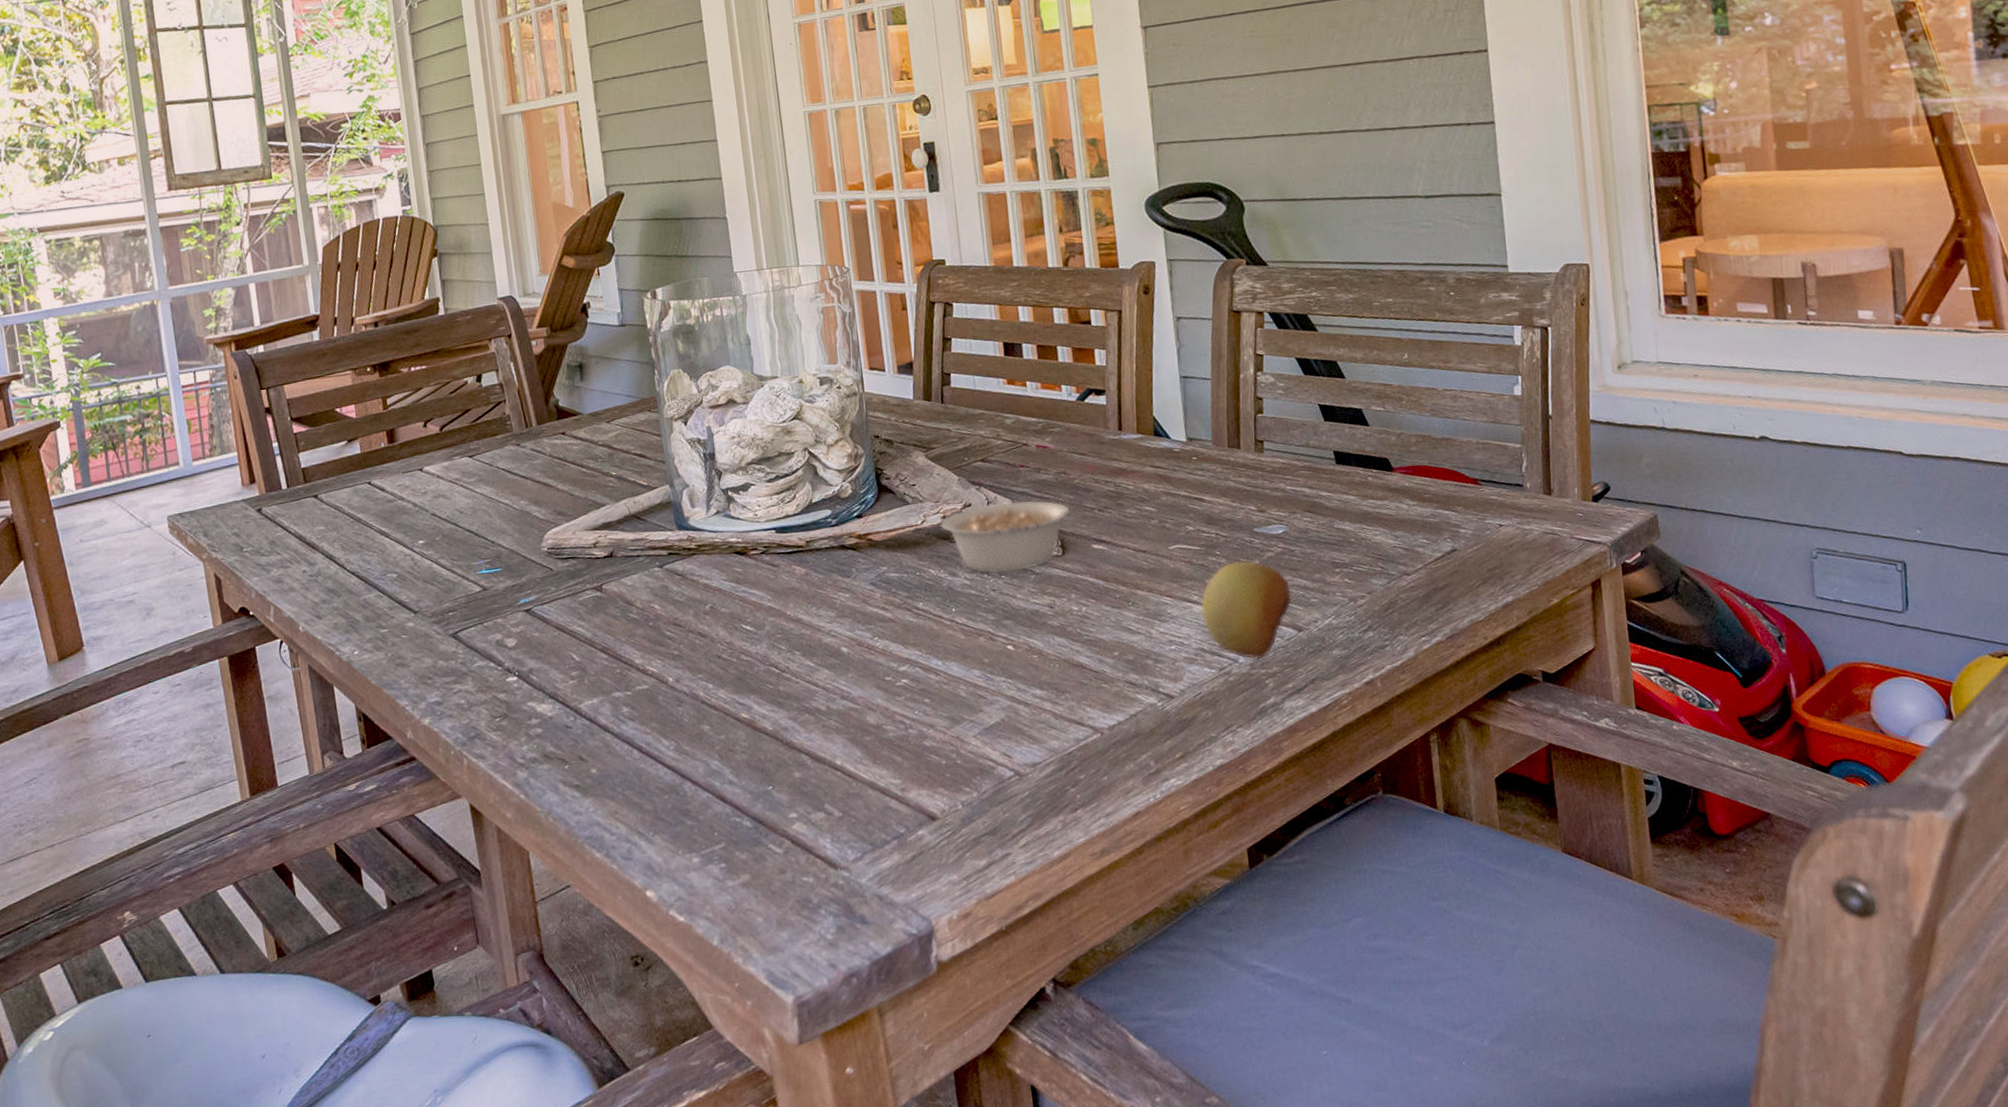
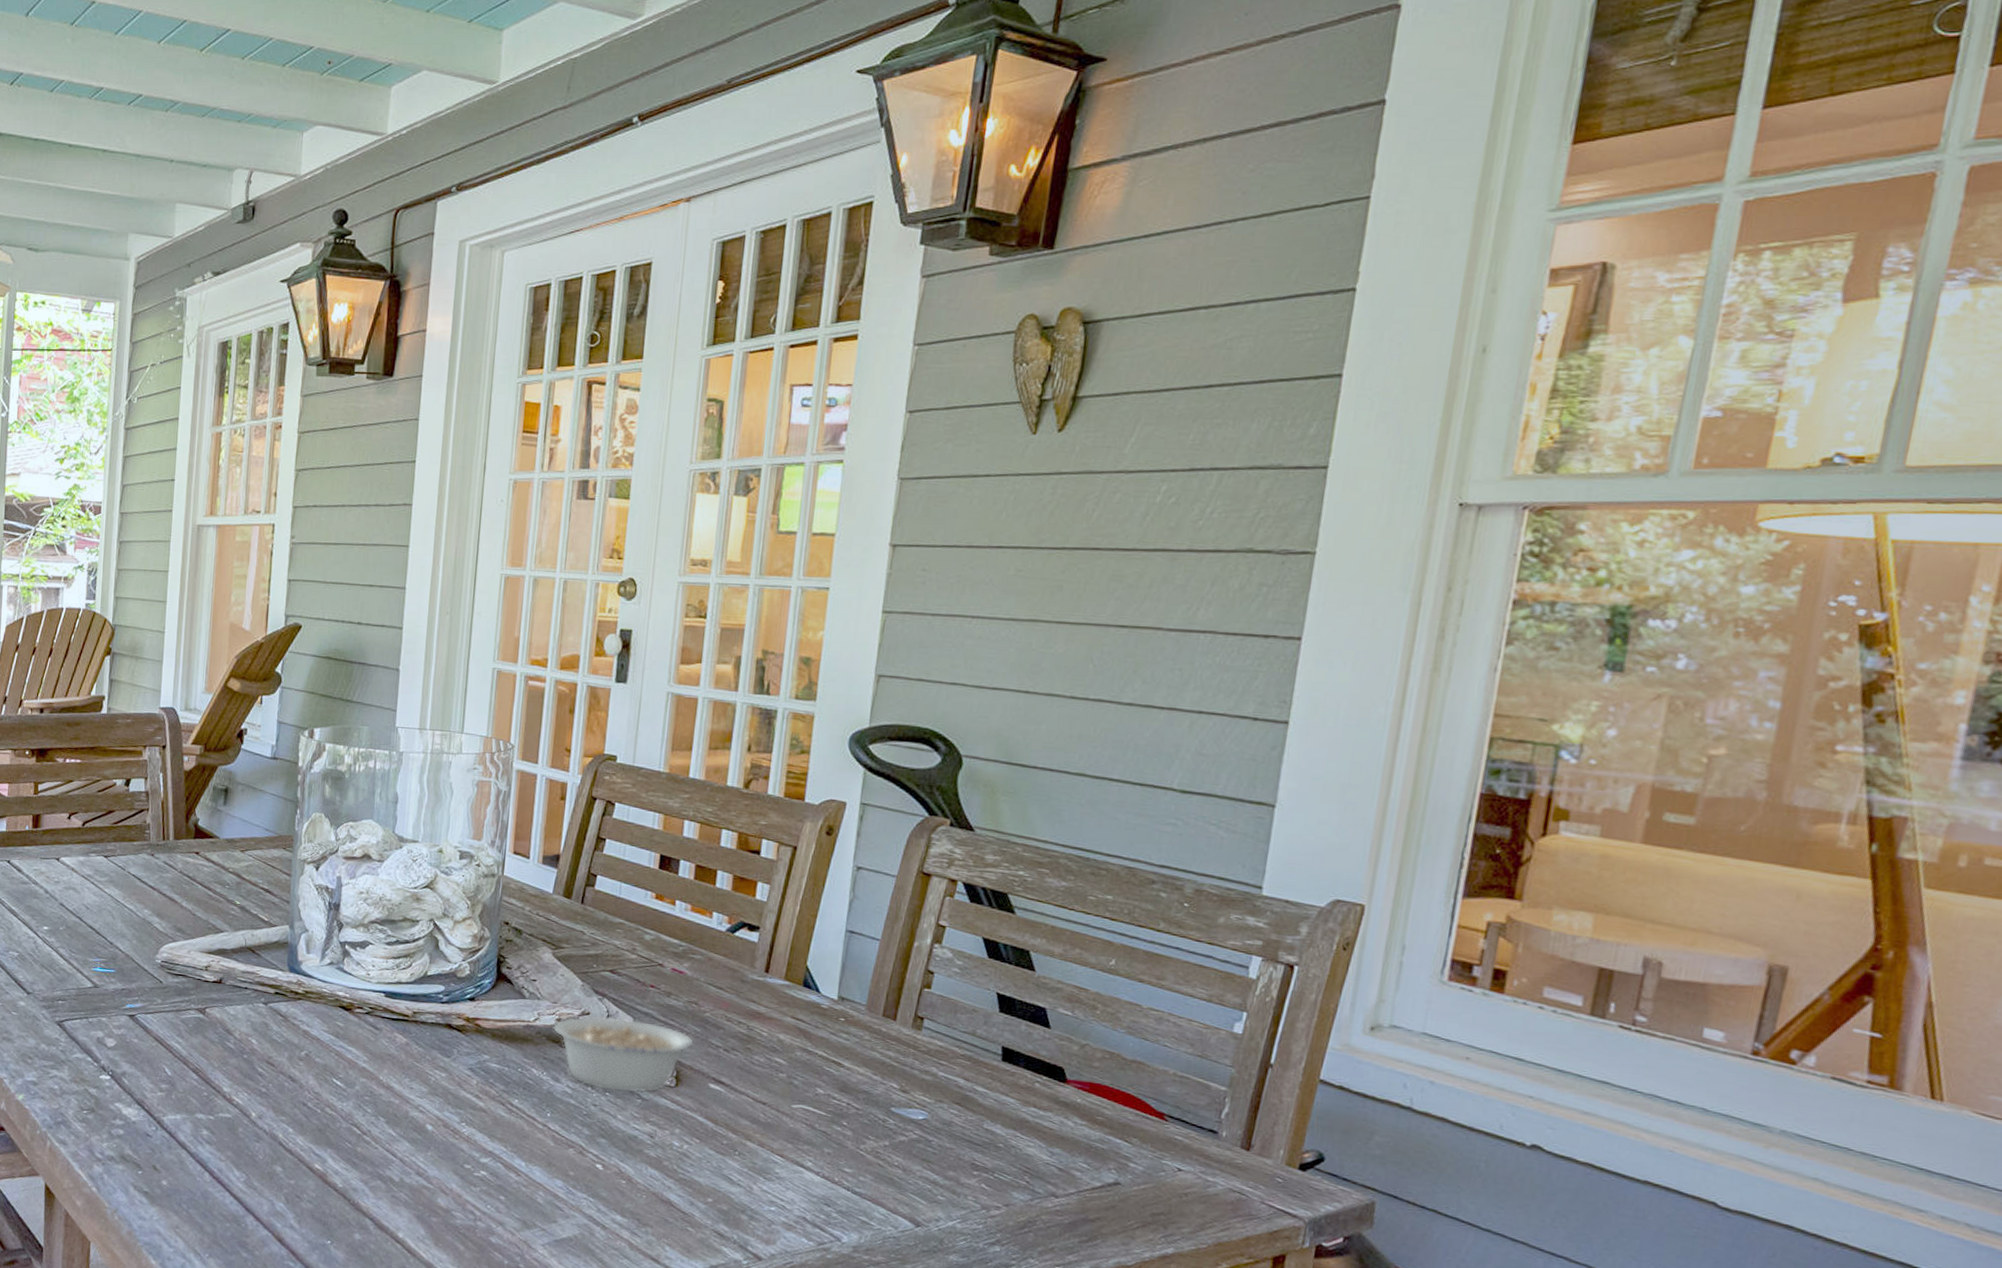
fruit: present [1200,560,1292,660] -> none [810,1136,918,1245]

